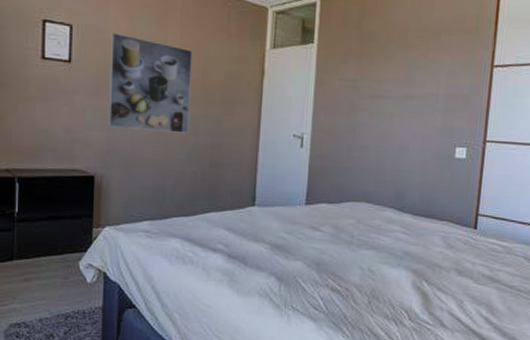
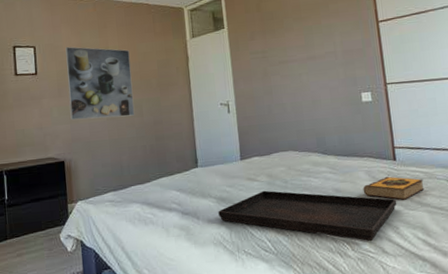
serving tray: none [269,242,468,312] -> present [218,190,397,241]
hardback book: none [434,245,501,273] -> present [363,176,425,200]

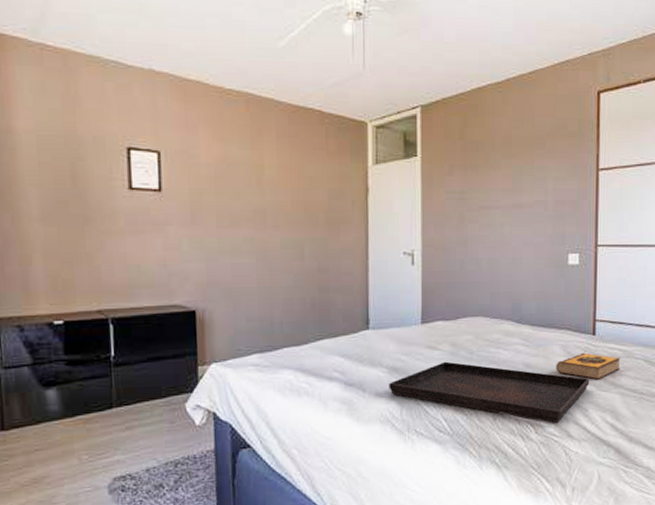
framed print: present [65,46,135,120] -> none [203,156,294,259]

